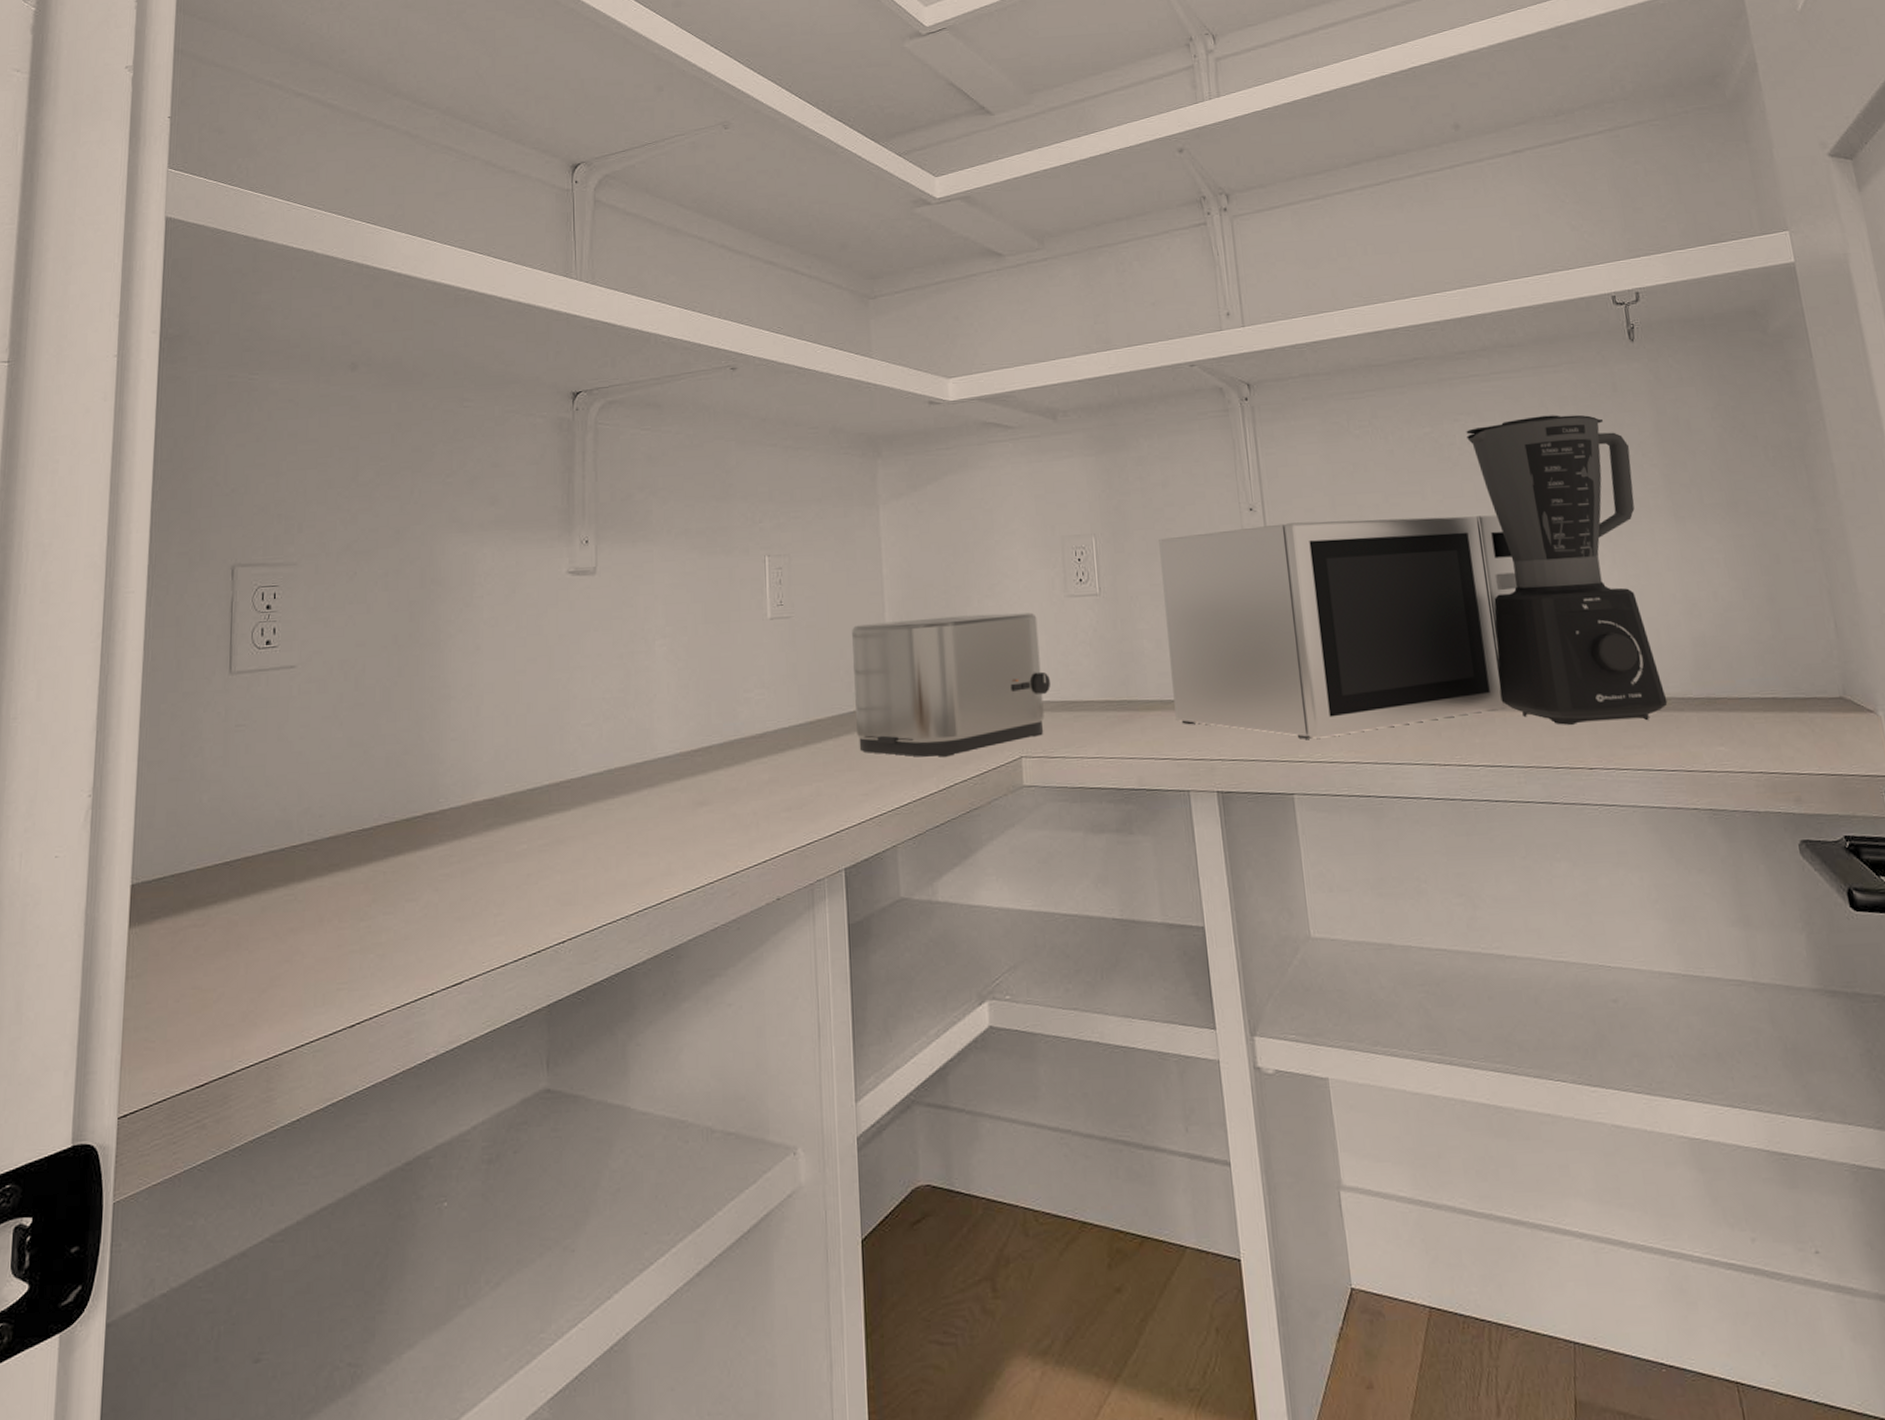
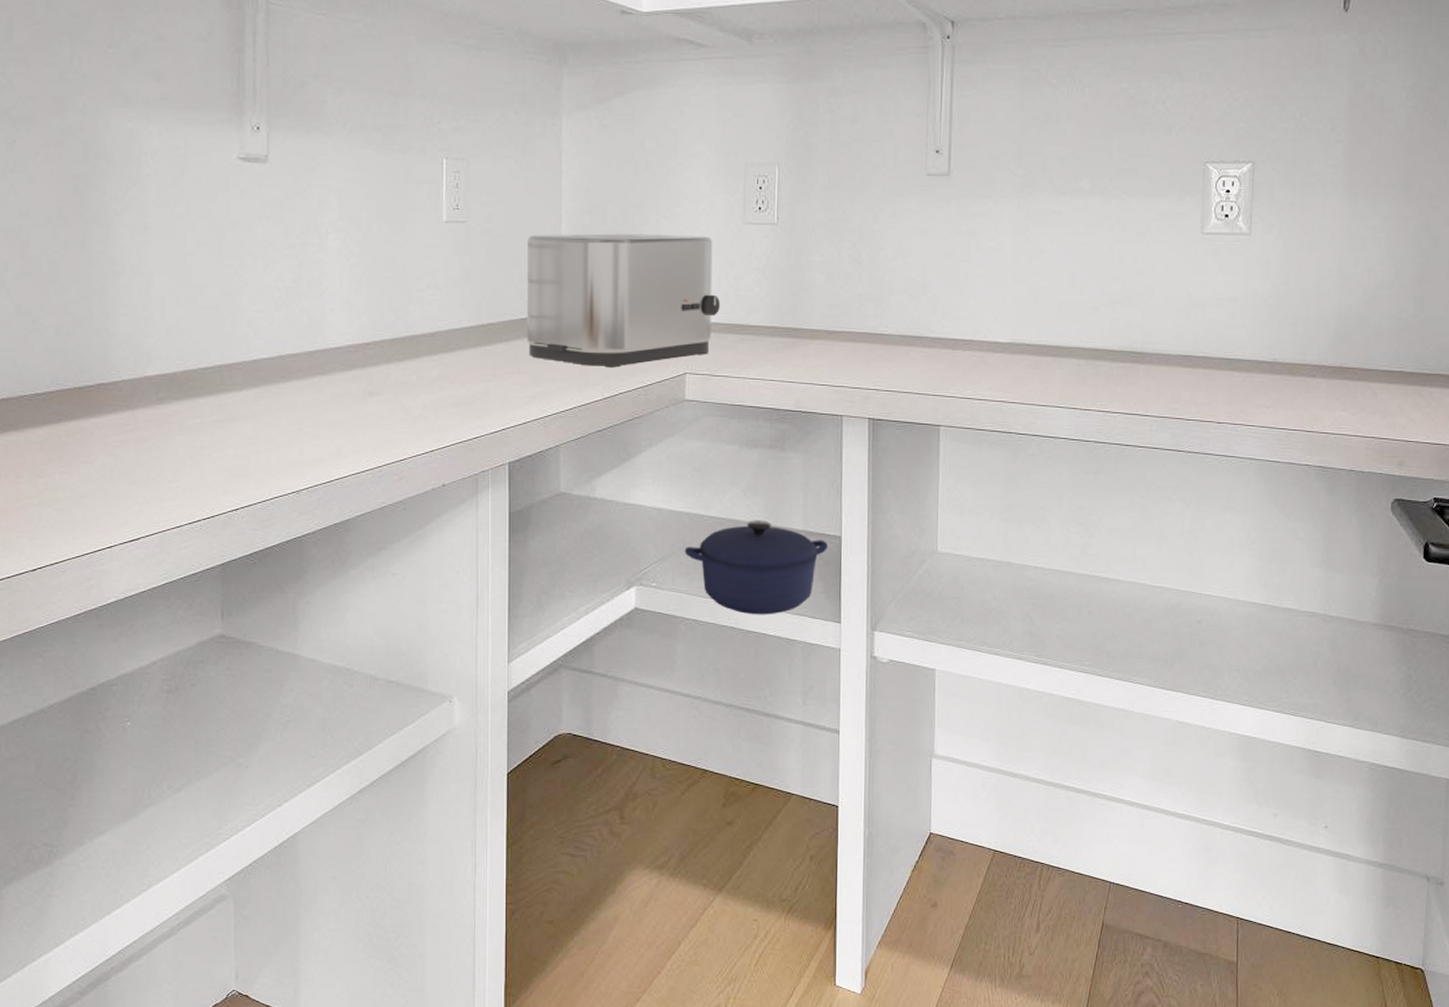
cooking pot: none [1037,914,1191,1026] -> present [684,520,828,615]
microwave: present [1159,514,1518,739] -> none [838,168,1186,377]
blender: present [1466,414,1668,726] -> none [1148,81,1319,383]

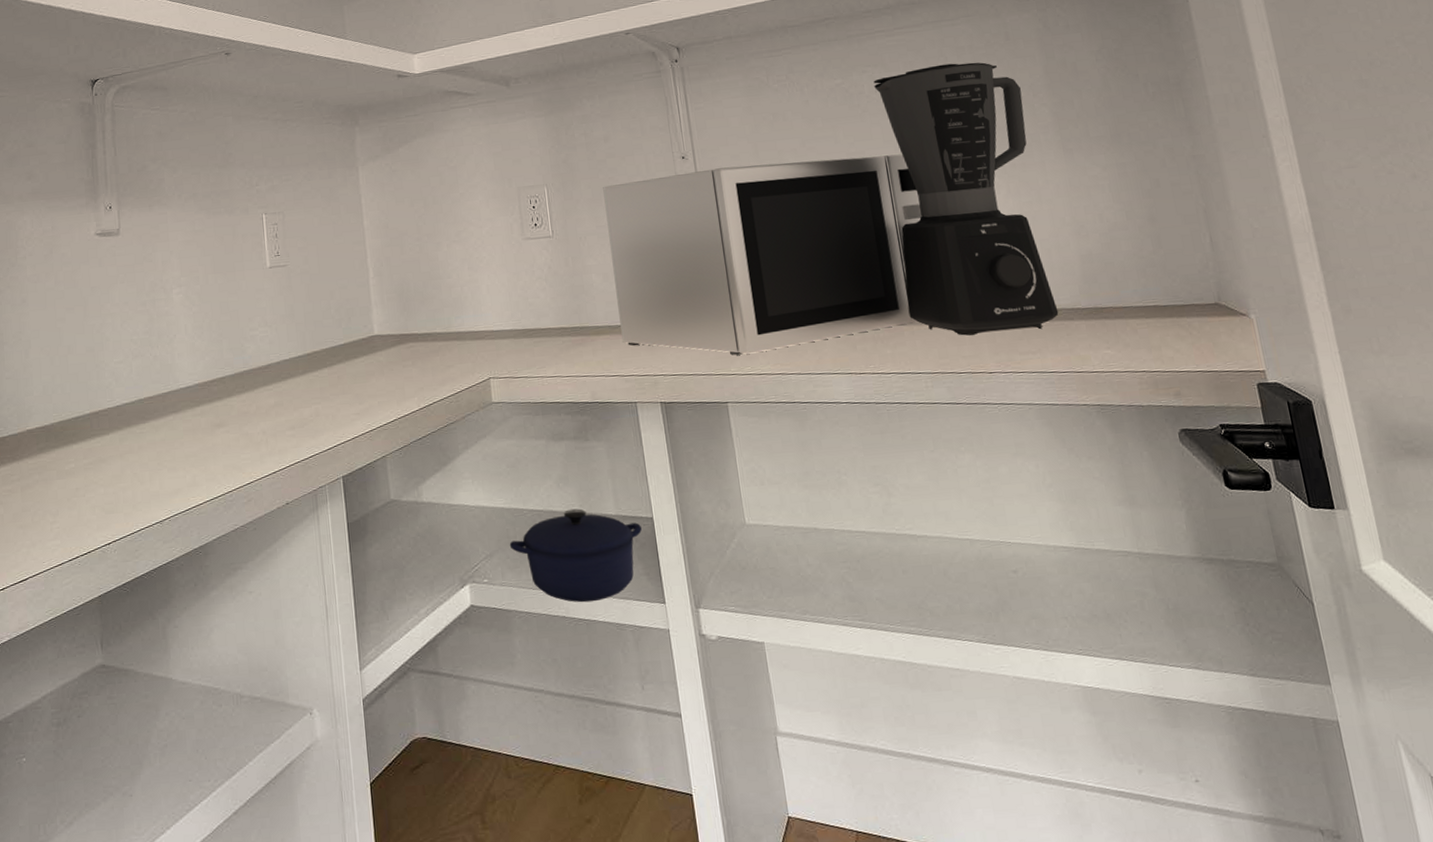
toaster: present [527,233,720,369] -> none [340,254,513,381]
microwave: none [838,168,1186,377] -> present [603,154,923,355]
blender: none [1148,81,1319,383] -> present [873,62,1059,336]

